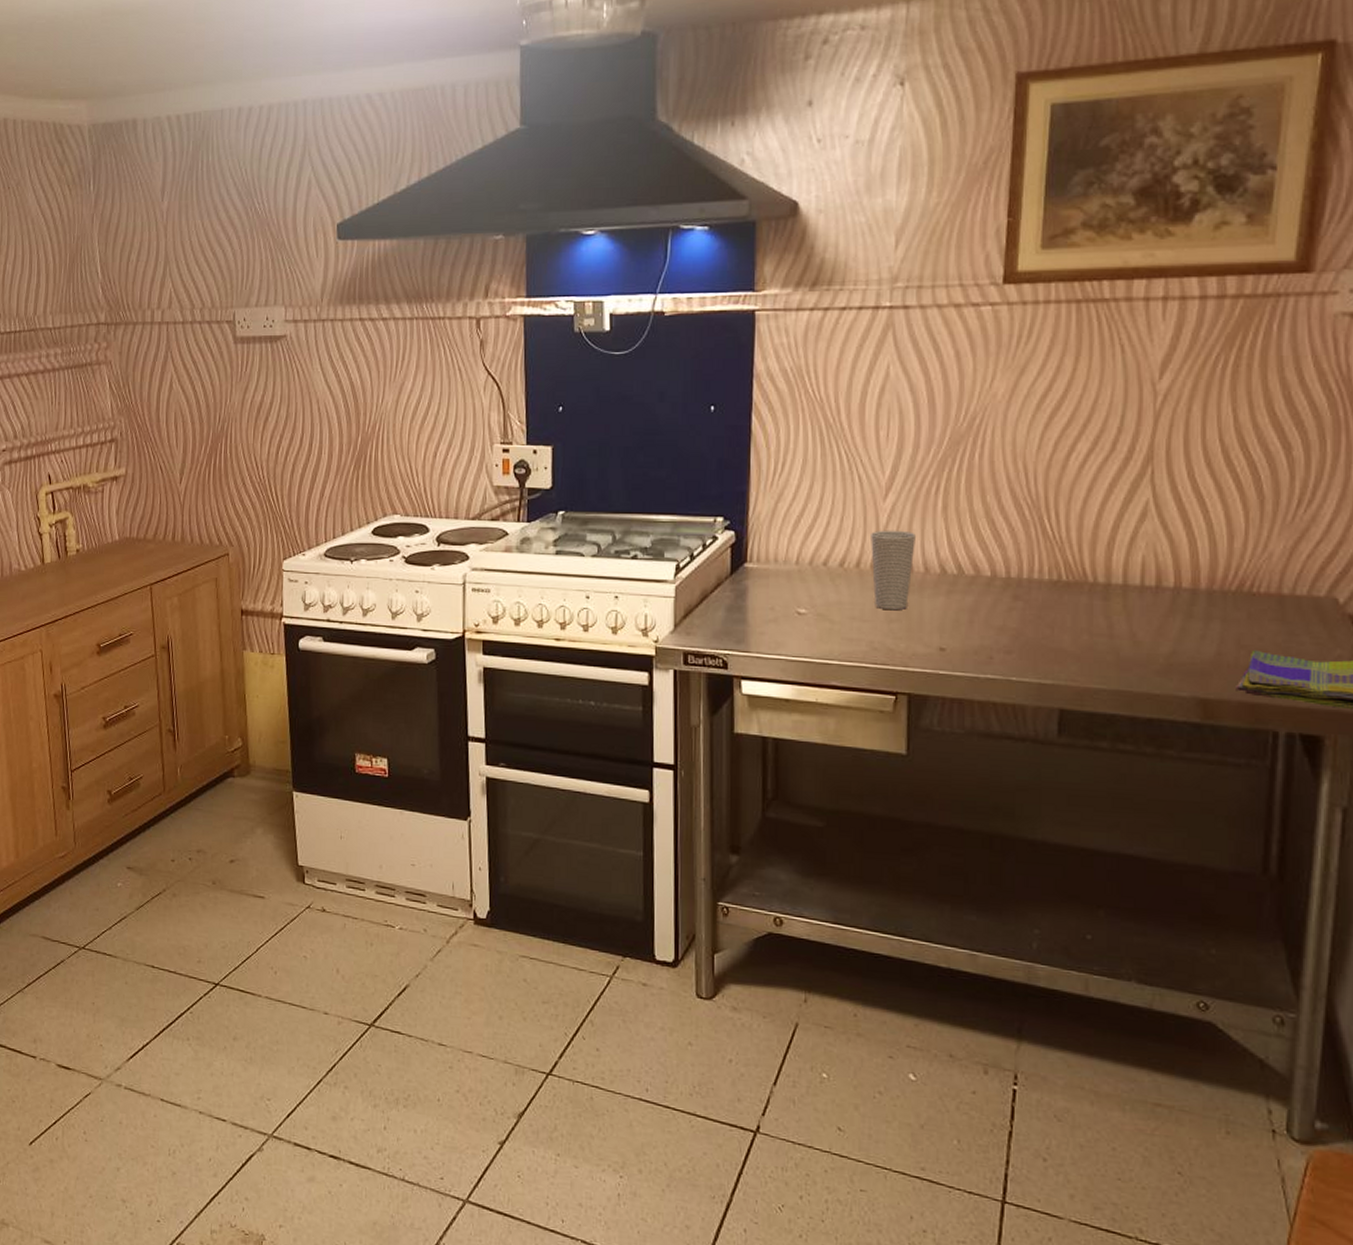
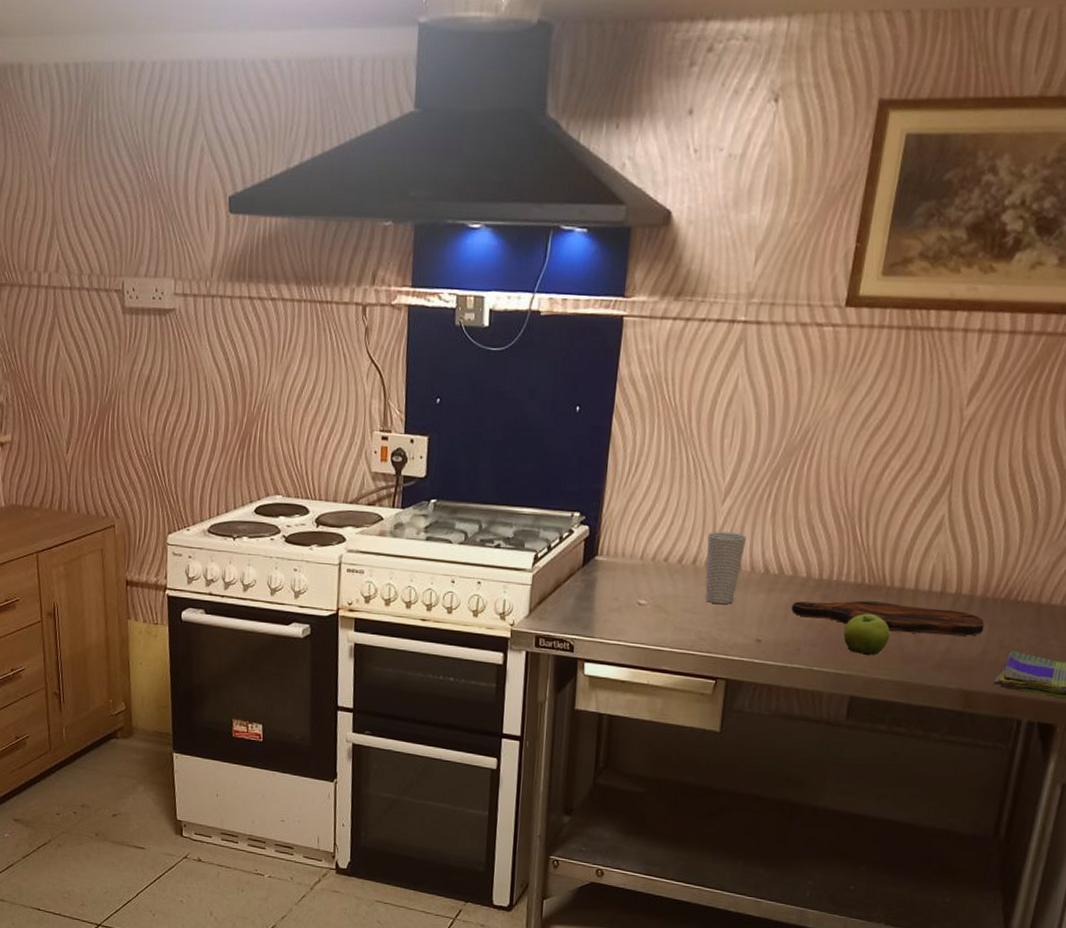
cutting board: none [978,599,1215,635] -> present [791,600,985,636]
fruit: none [1043,613,1100,663] -> present [843,613,891,656]

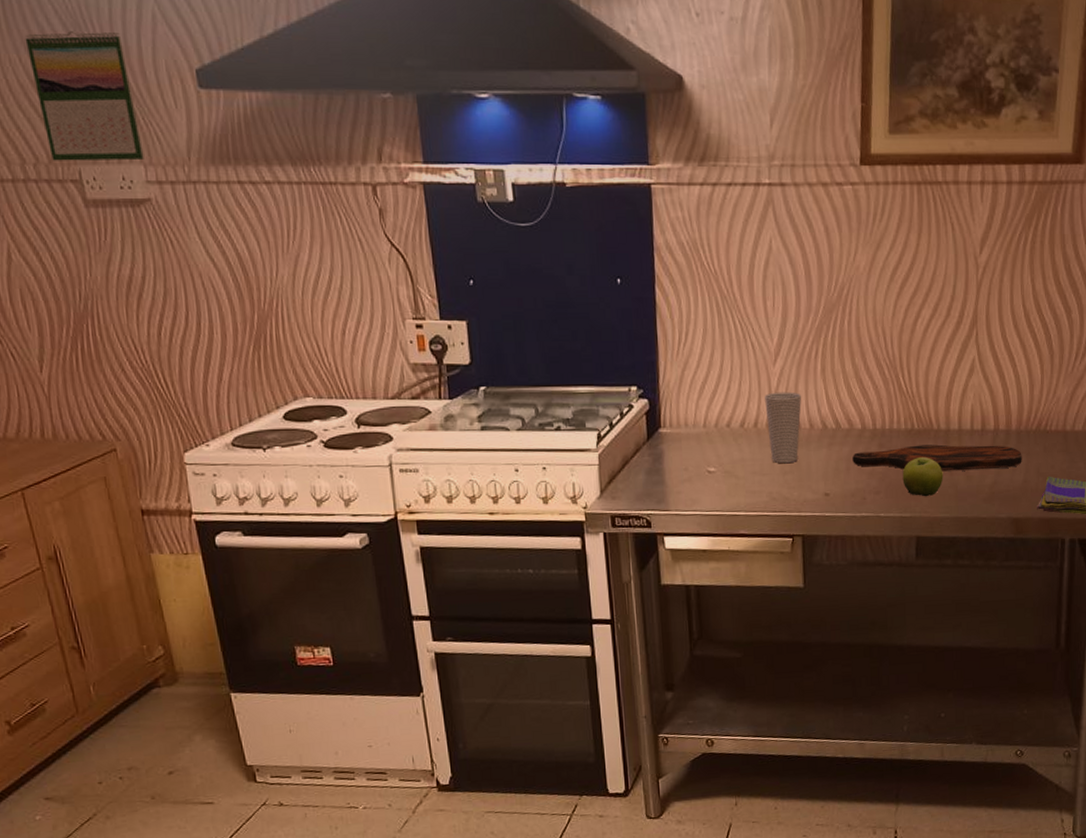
calendar: none [98,162,176,275] -> present [24,31,144,161]

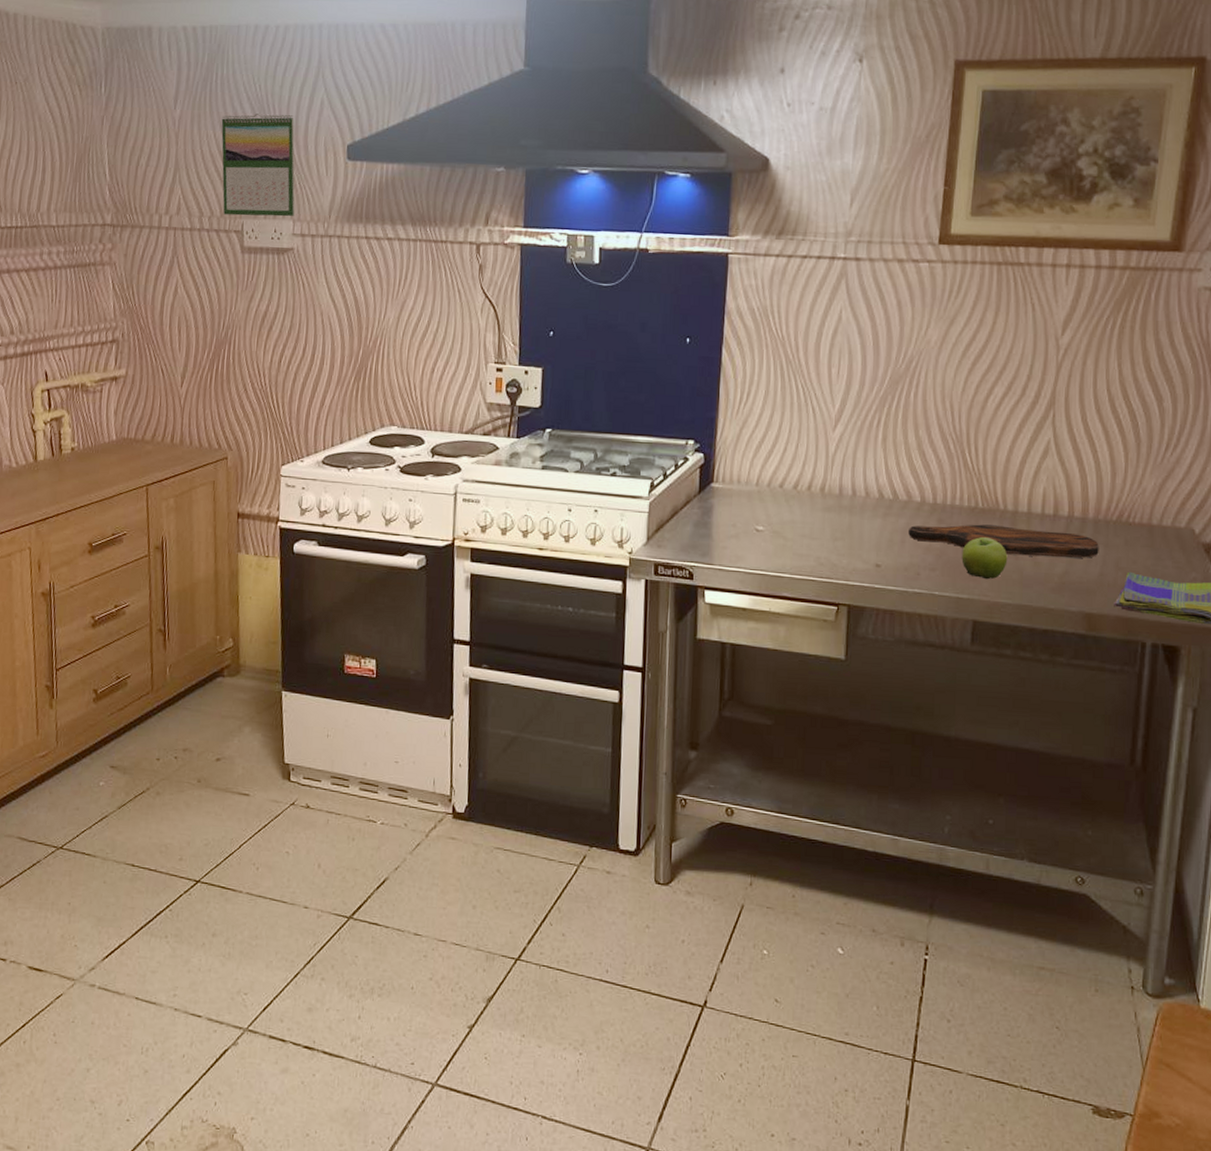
cup: present [765,392,801,464] -> none [821,457,859,530]

